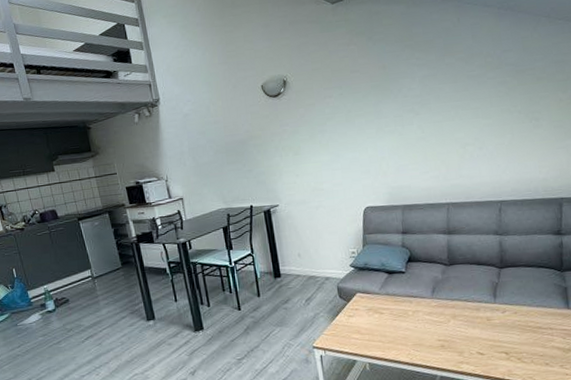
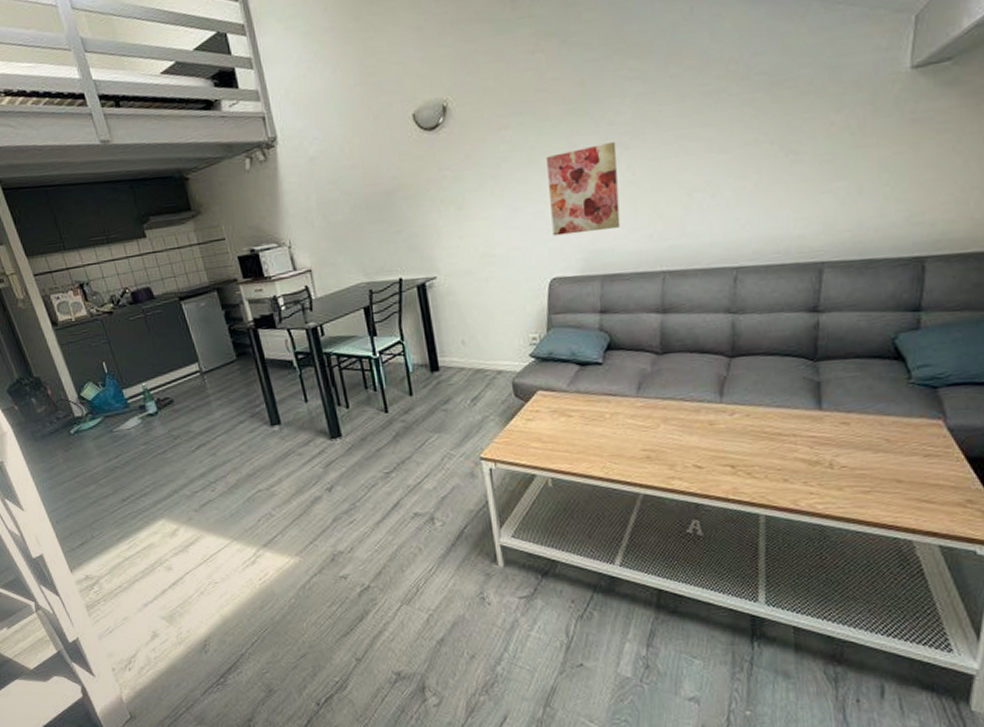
wall art: none [360,108,415,176] -> present [547,141,621,236]

